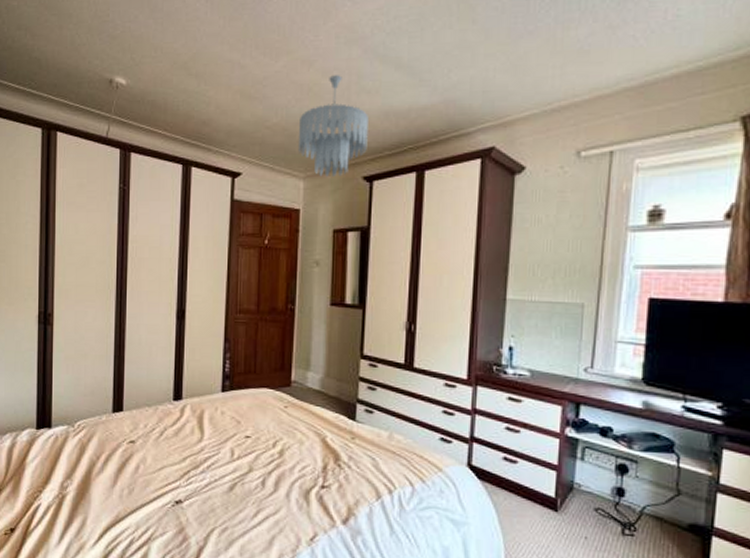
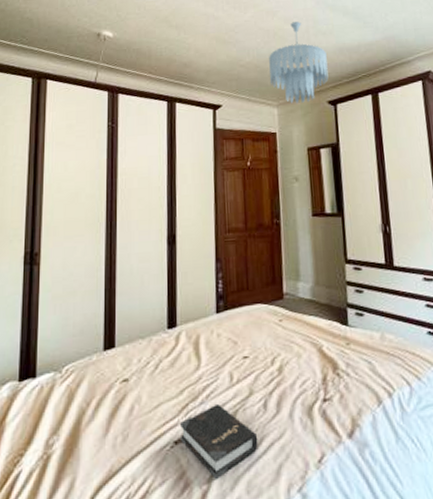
hardback book: none [182,475,254,539] -> present [180,404,258,479]

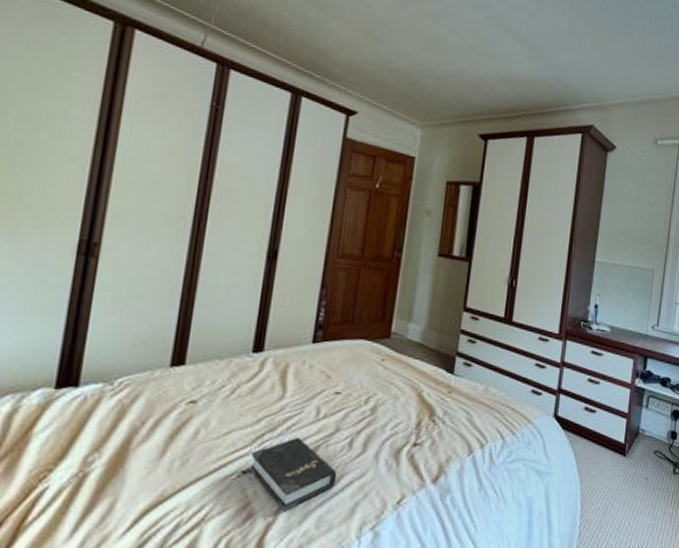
ceiling light fixture: present [269,21,329,104] -> none [418,33,488,131]

